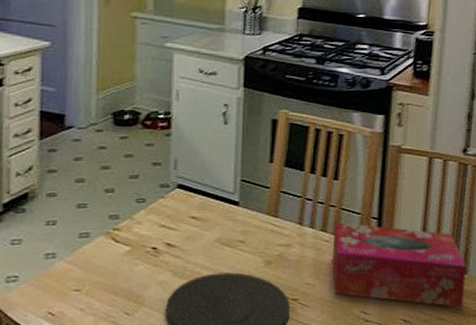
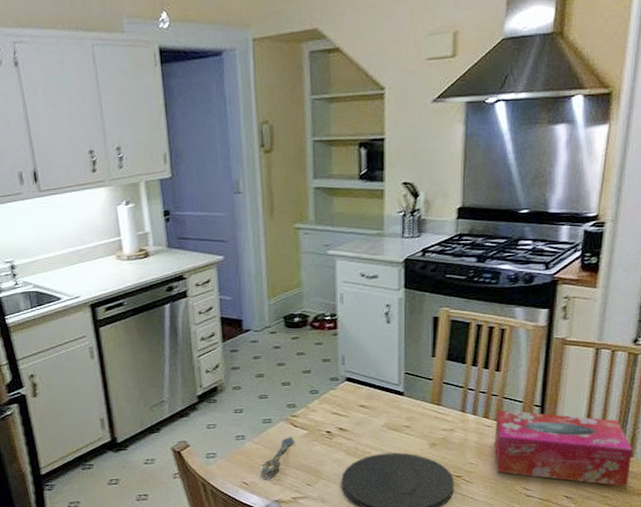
spoon: none [74,254,114,300] -> present [263,437,294,473]

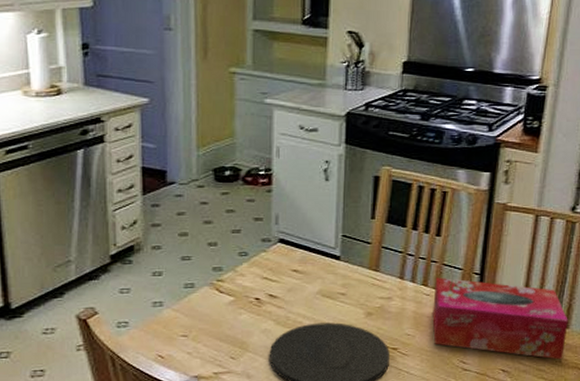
spoon: present [263,437,294,473] -> none [182,304,219,345]

